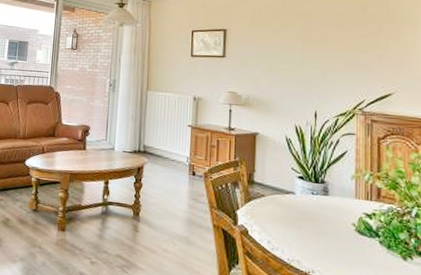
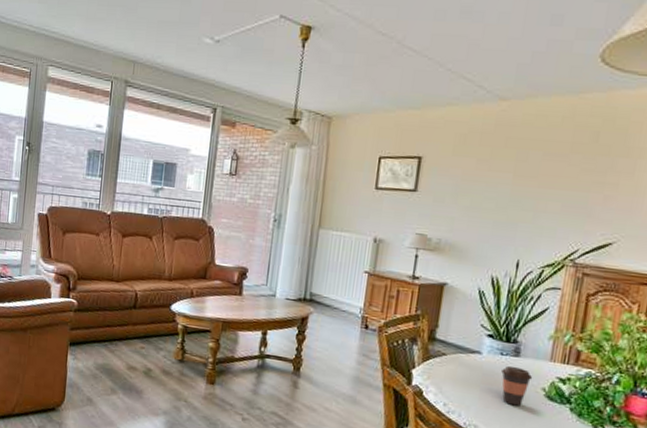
coffee cup: none [315,204,343,241] -> present [501,366,533,406]

